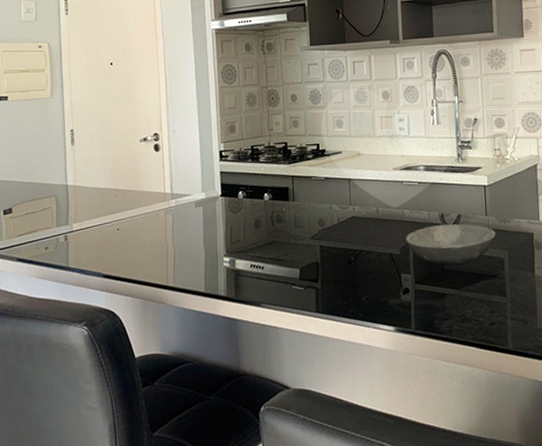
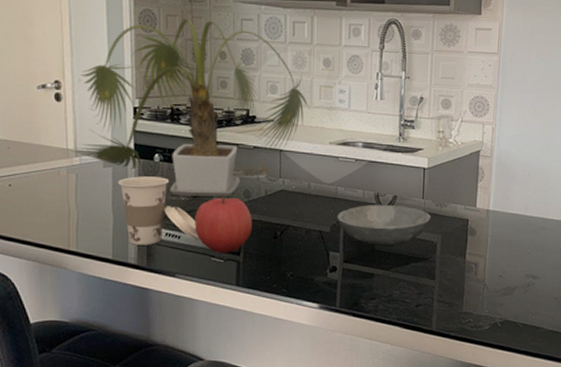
plant: none [165,67,373,233] -> present [67,18,310,200]
cup: none [208,212,281,278] -> present [117,176,200,245]
fruit: none [276,225,328,282] -> present [195,194,252,254]

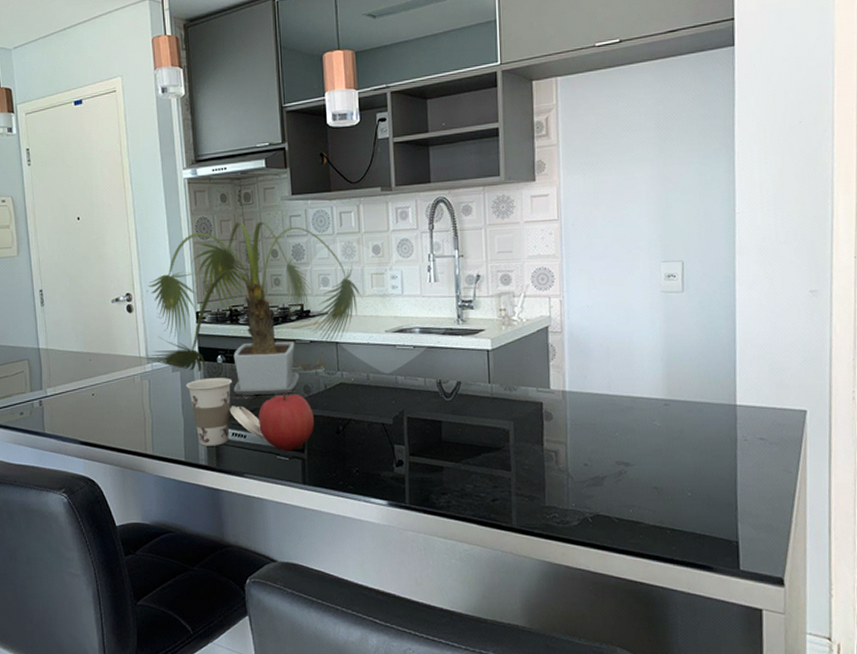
bowl: present [337,204,430,246] -> none [399,391,499,436]

